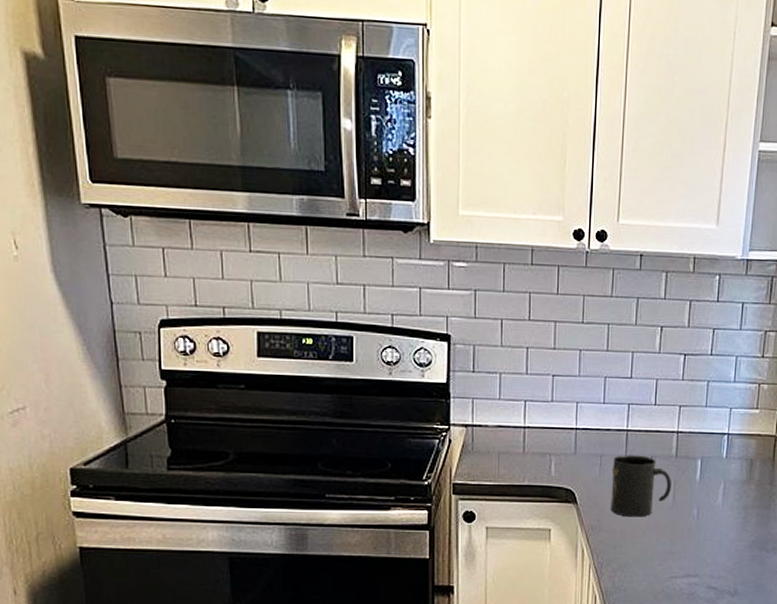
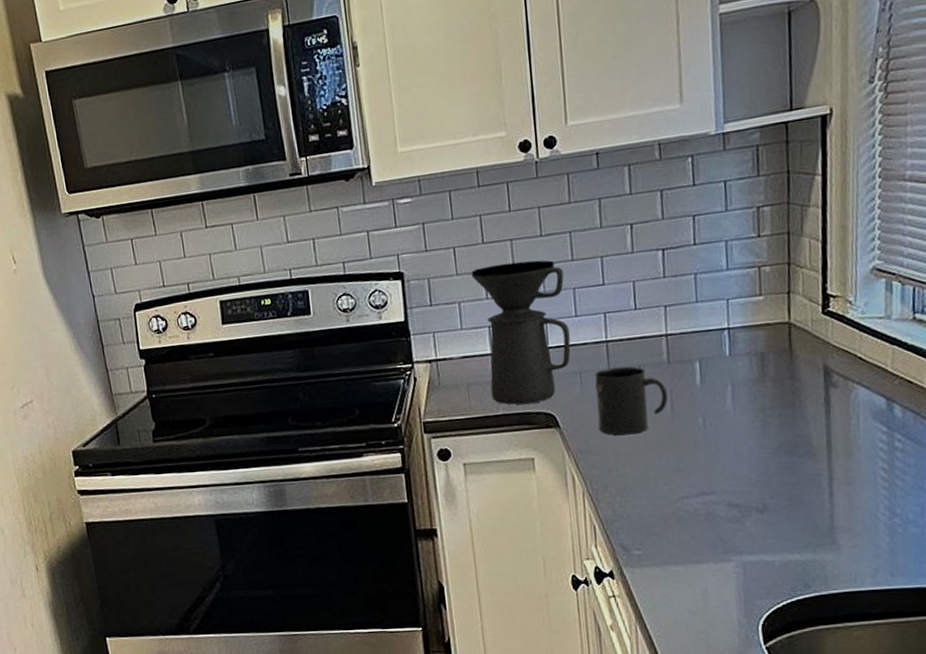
coffee maker: none [515,342,598,479] -> present [471,260,571,405]

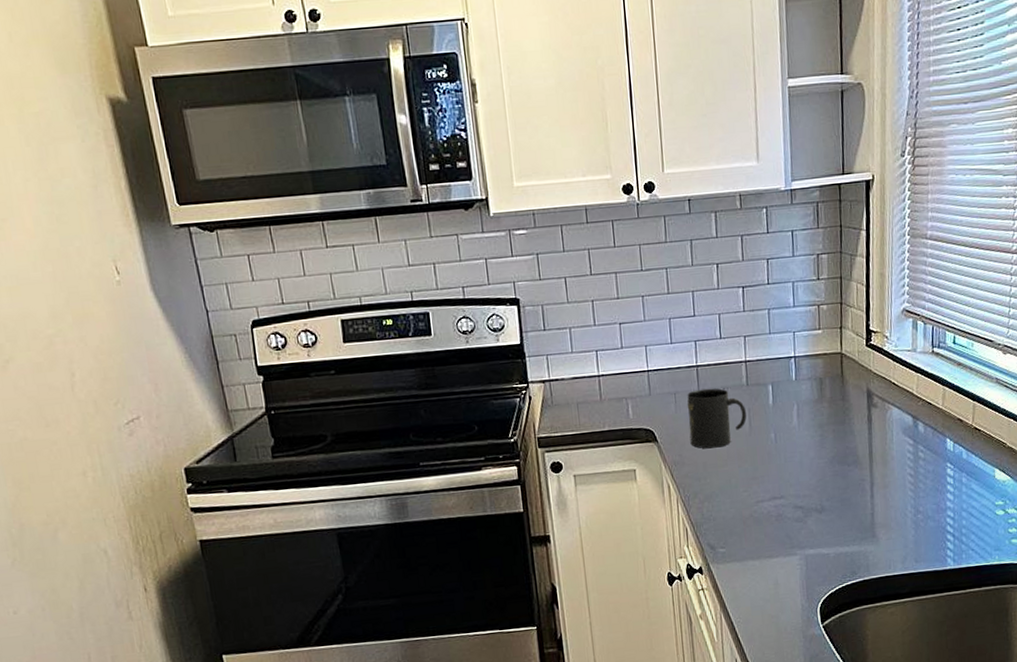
coffee maker: present [471,260,571,405] -> none [580,292,667,422]

